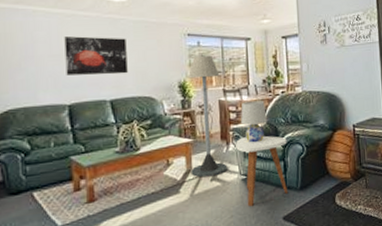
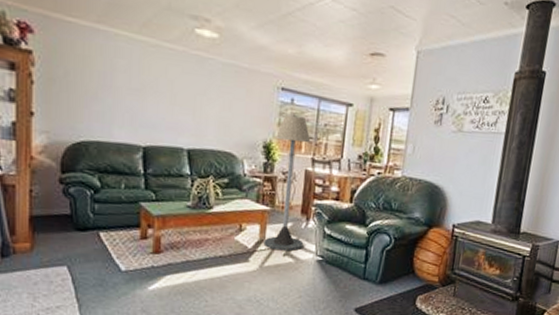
wall art: present [64,36,128,76] -> none [144,69,212,123]
side table: present [236,135,289,207] -> none [316,215,374,290]
table lamp: present [241,100,267,143] -> none [326,176,357,224]

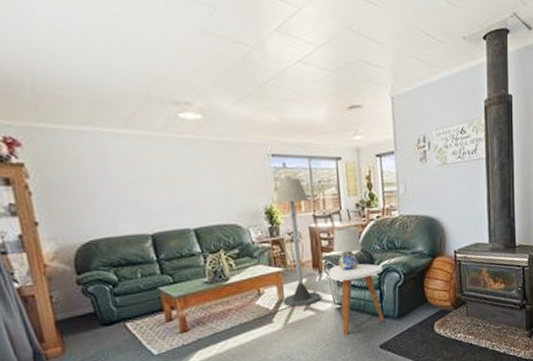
side table: none [316,215,374,290] -> present [328,263,385,335]
table lamp: none [326,176,357,224] -> present [333,226,361,271]

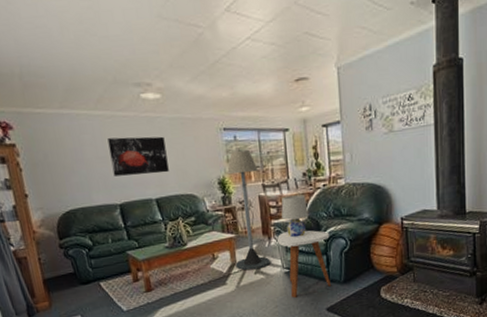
wall art: none [138,160,210,203] -> present [107,136,169,176]

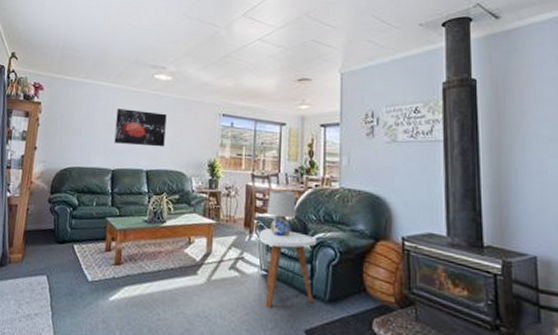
floor lamp: present [227,150,271,271] -> none [210,137,250,265]

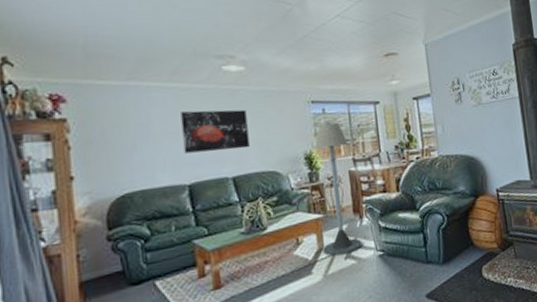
floor lamp: none [210,137,250,265] -> present [314,124,363,256]
side table: present [259,228,317,308] -> none [369,206,431,285]
table lamp: present [267,190,296,237] -> none [373,168,402,215]

